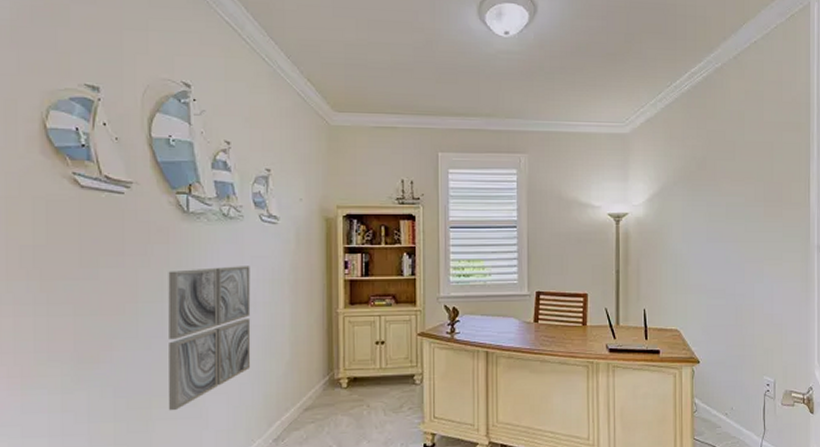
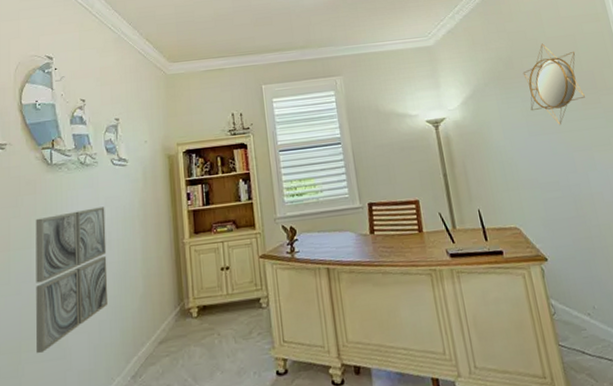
home mirror: none [714,147,768,234] -> present [523,43,585,125]

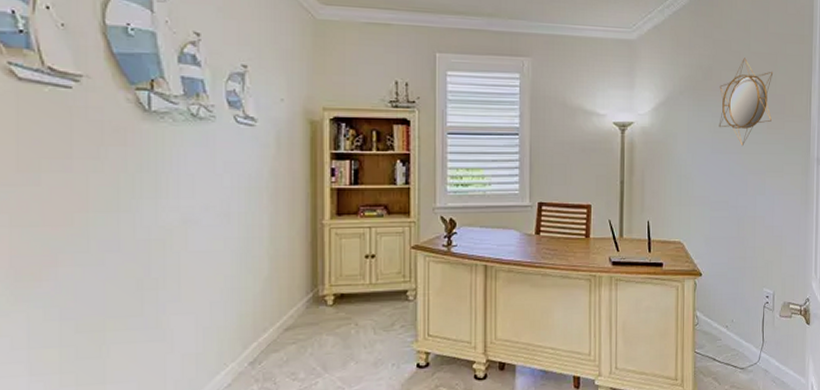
wall art: present [35,206,109,354] -> none [125,172,224,334]

